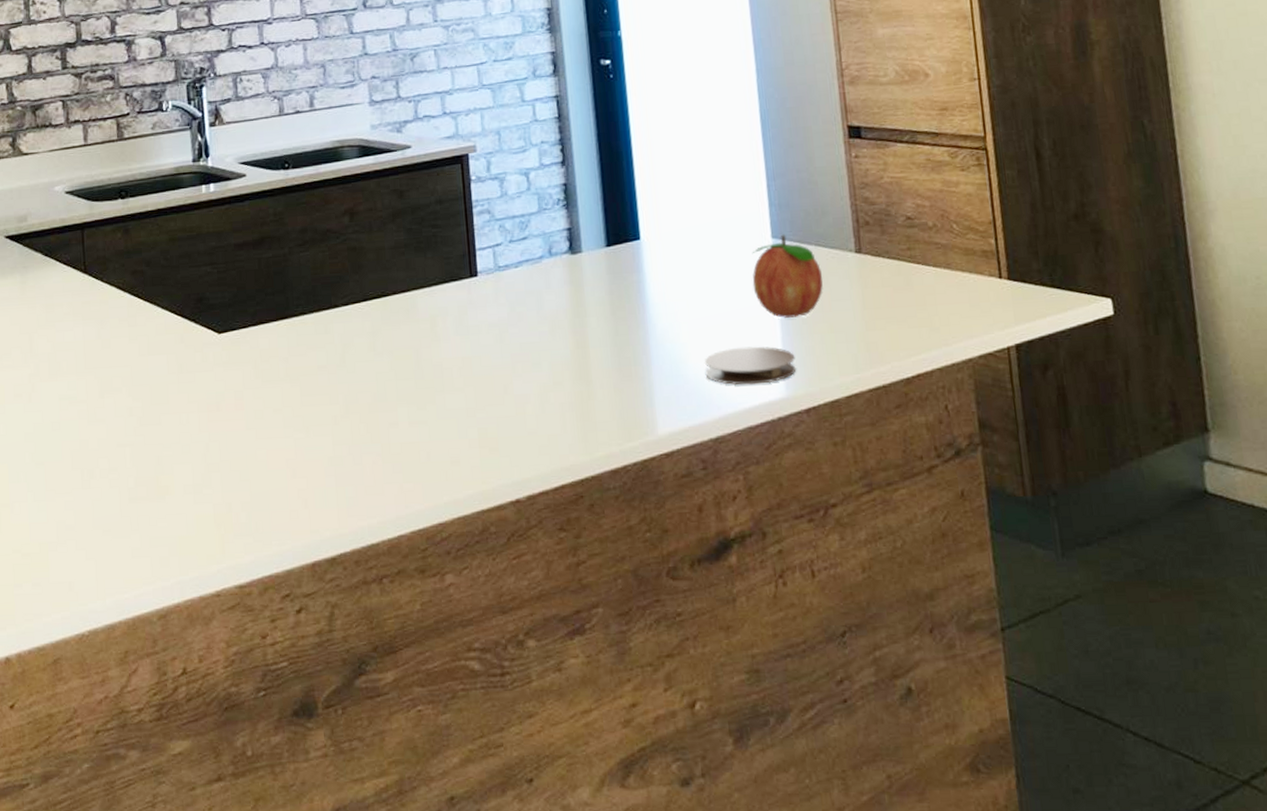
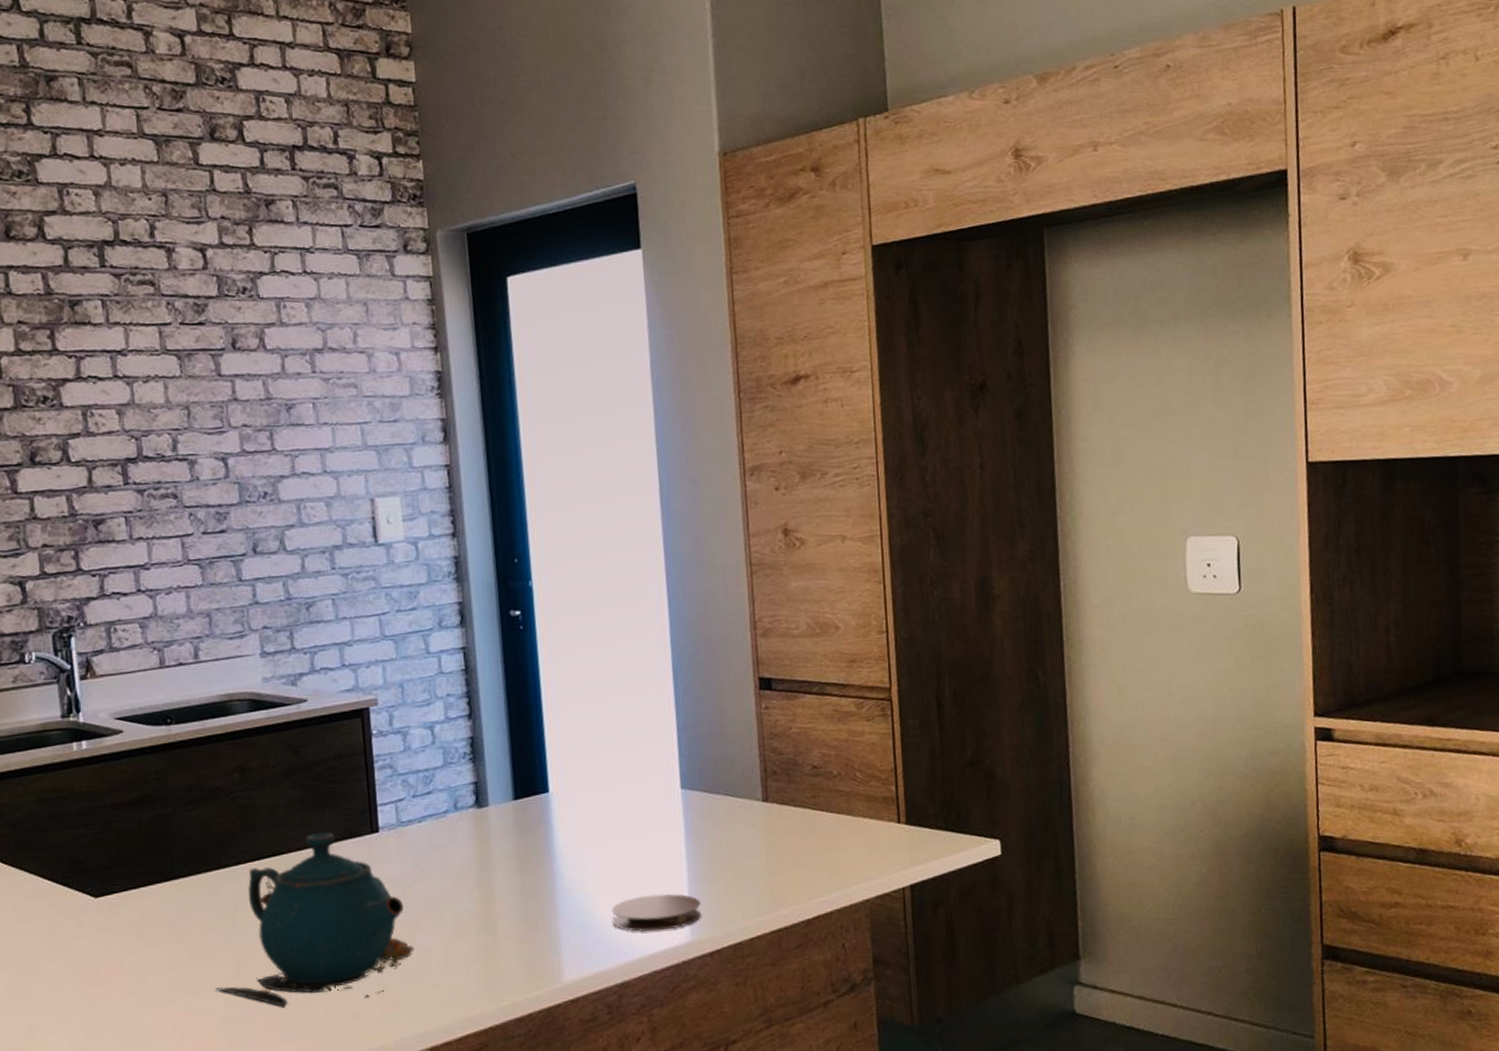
teapot: none [325,274,512,448] -> present [215,831,414,1007]
fruit: present [752,234,823,318] -> none [661,784,730,866]

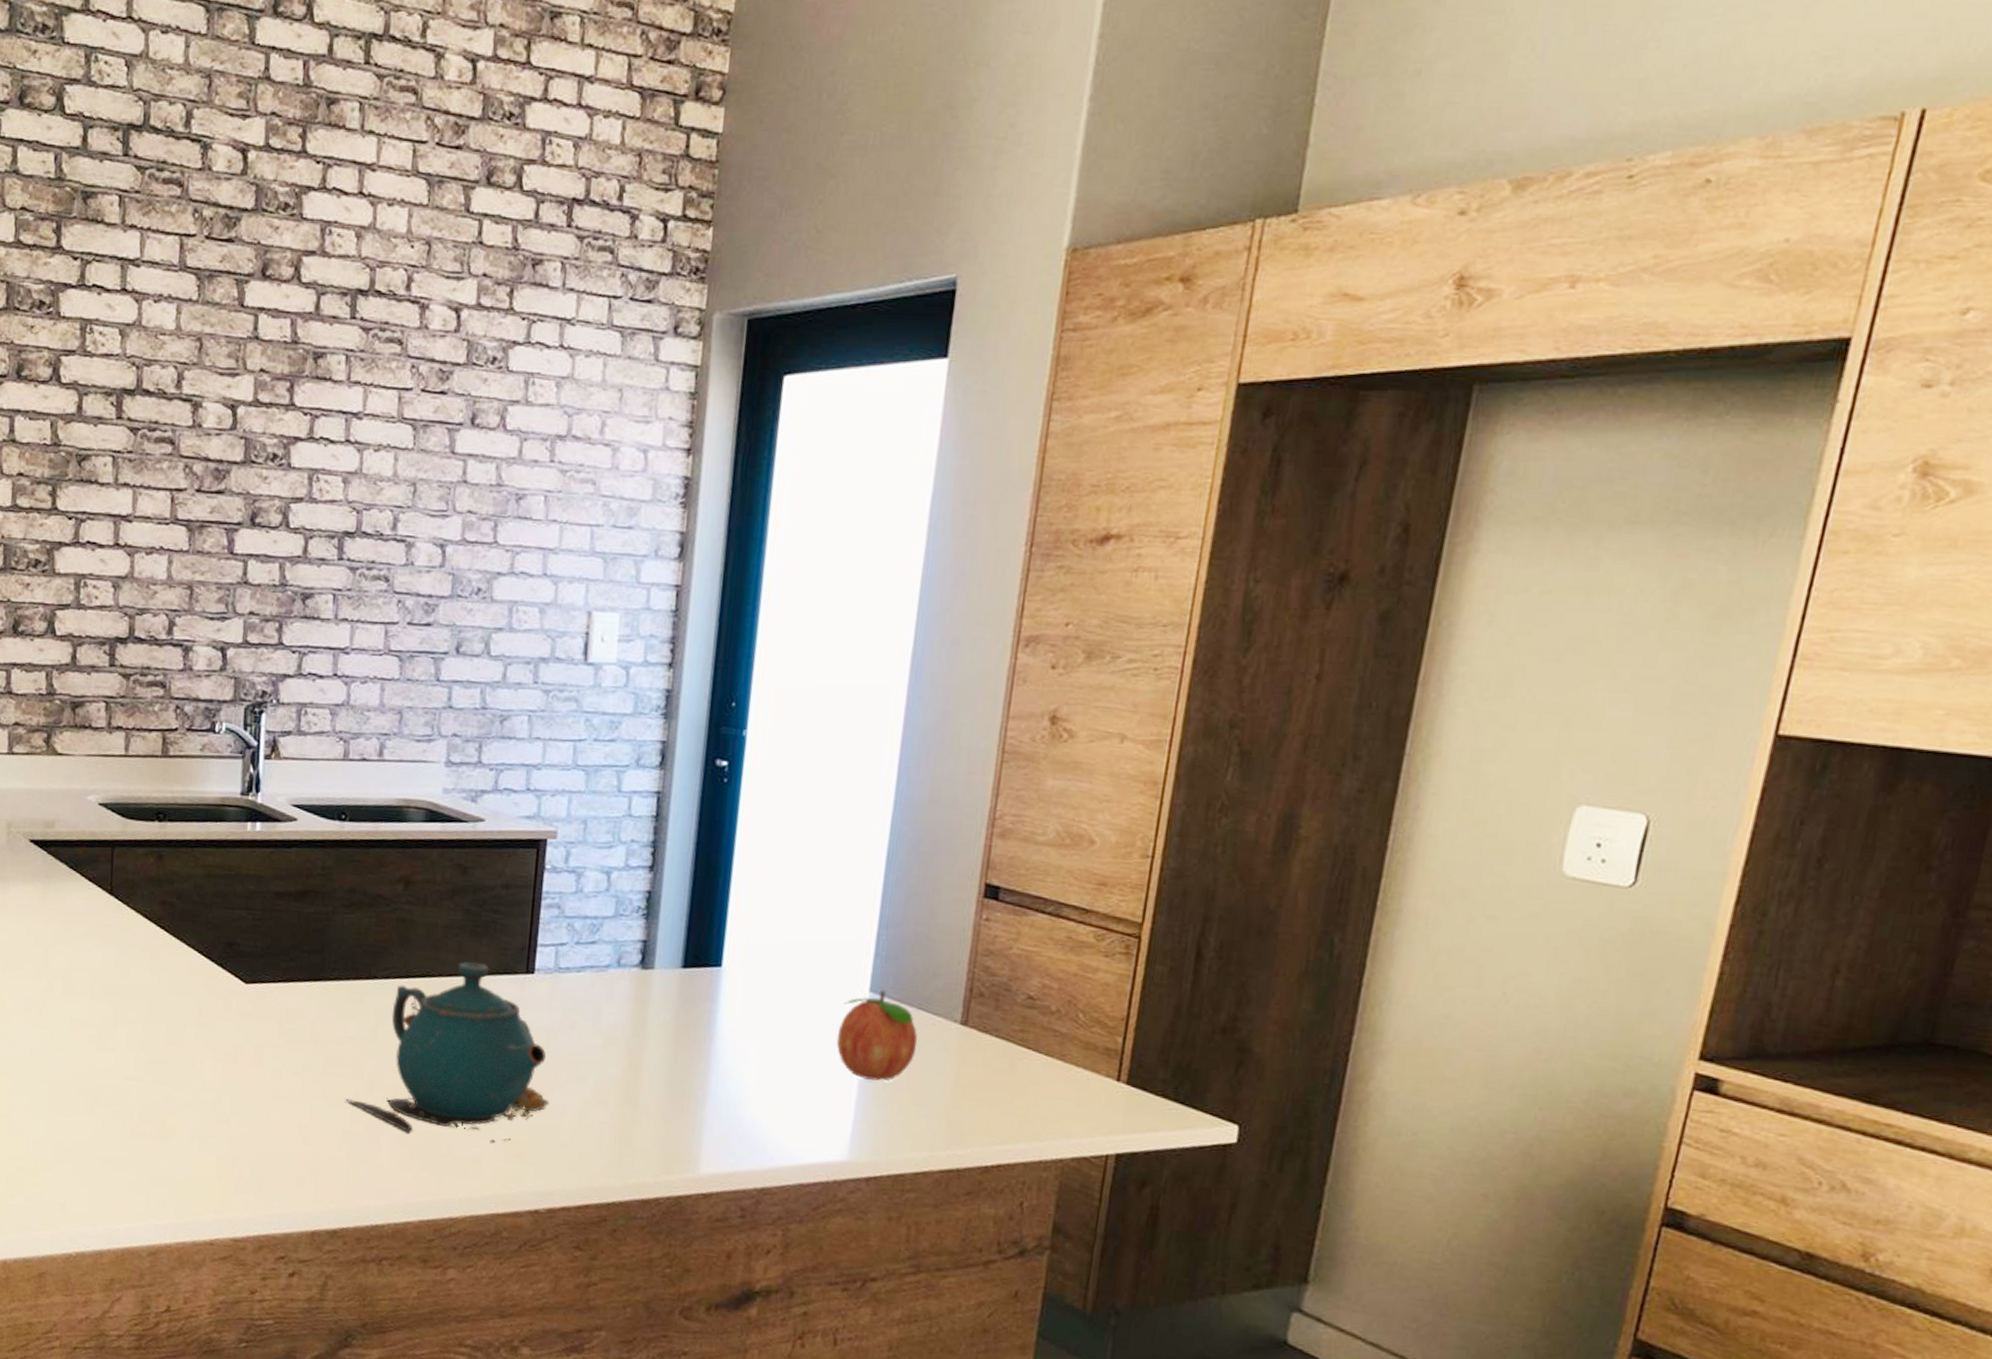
coaster: present [611,893,702,932] -> none [763,1100,867,1144]
fruit: none [661,784,730,866] -> present [836,989,918,1081]

